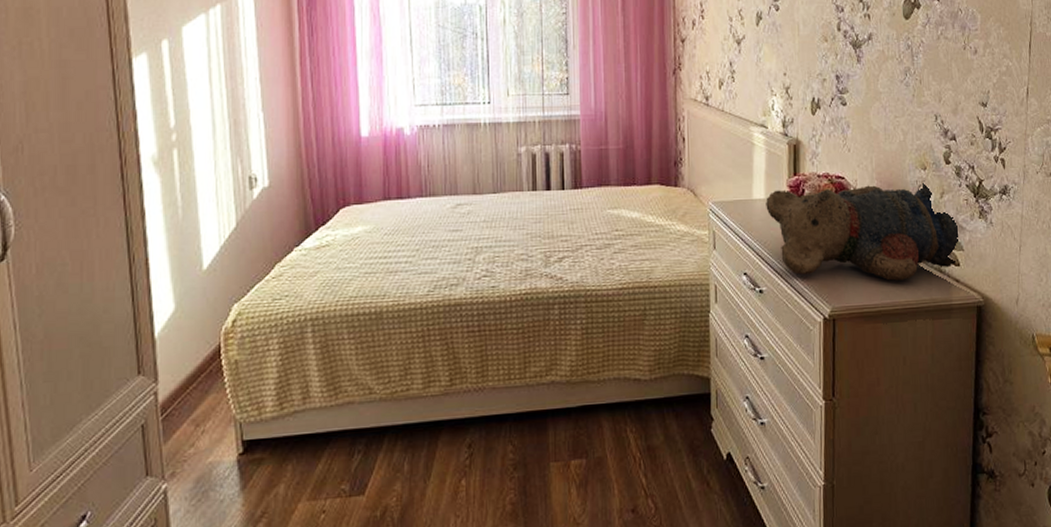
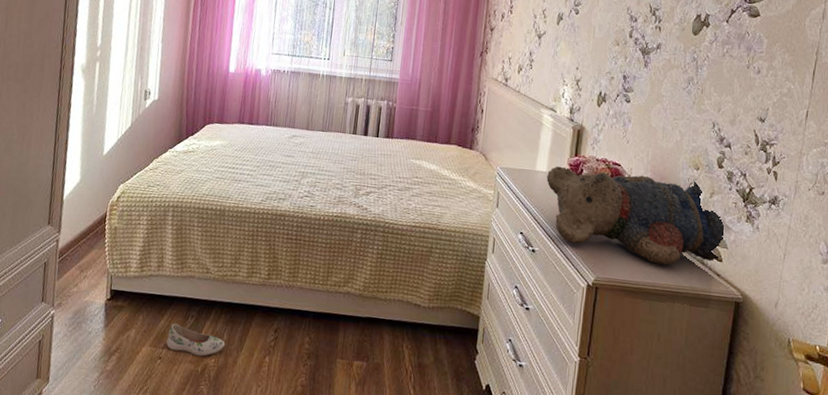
shoe: none [330,464,408,498] -> present [166,323,226,357]

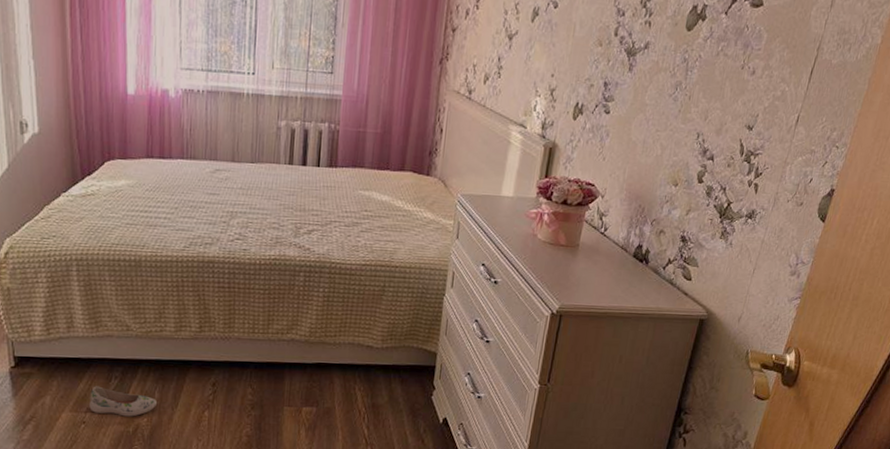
teddy bear: present [546,166,724,265] -> none [512,189,697,288]

